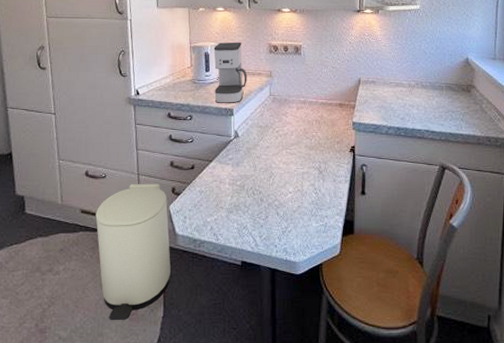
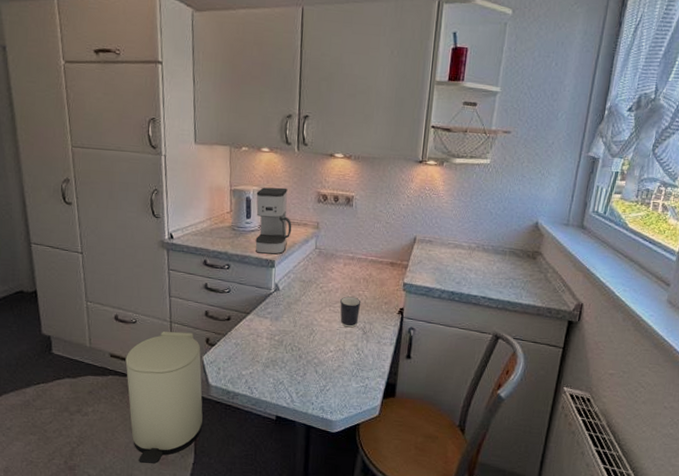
mug: none [296,138,315,168] -> present [340,296,361,328]

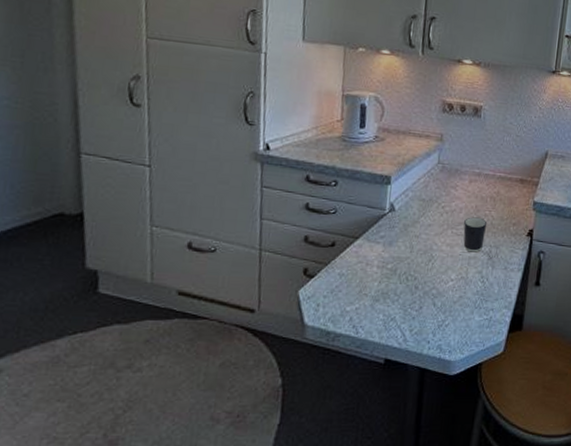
pedal bin: present [125,331,203,464] -> none [197,260,297,430]
coffee maker: present [255,187,292,255] -> none [369,93,413,170]

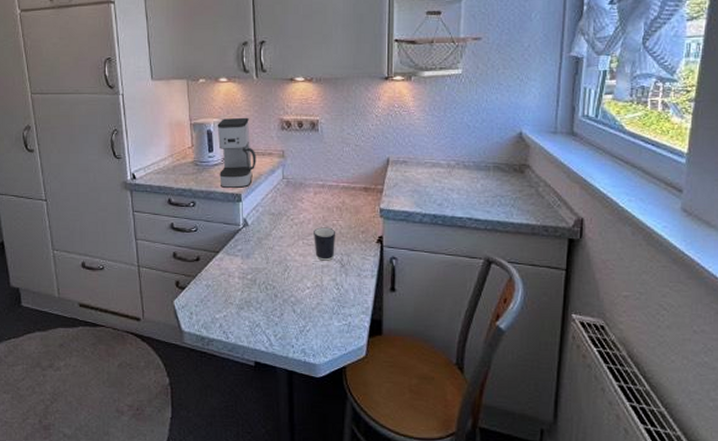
coffee maker: none [369,93,413,170] -> present [217,117,256,189]

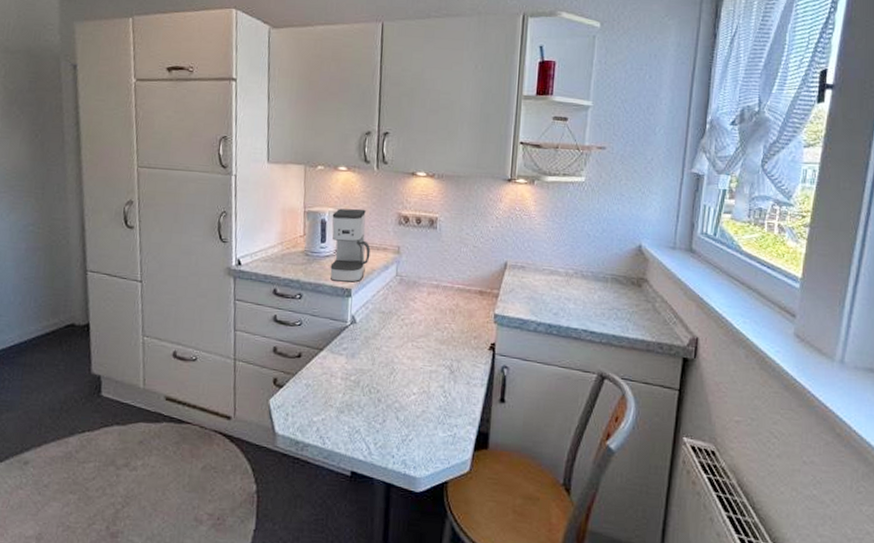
mug: present [314,227,336,261] -> none [423,330,448,366]

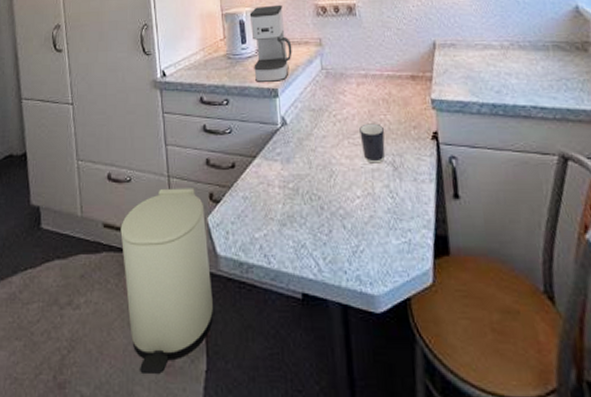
pedal bin: none [182,369,268,530] -> present [120,188,213,375]
mug: none [423,330,448,366] -> present [359,123,385,163]

